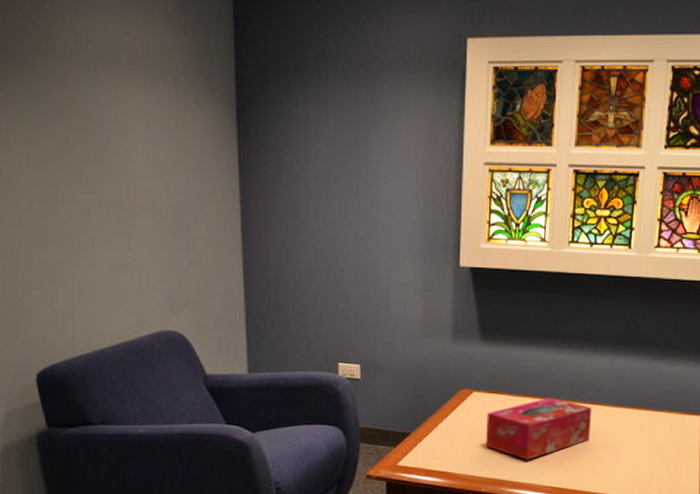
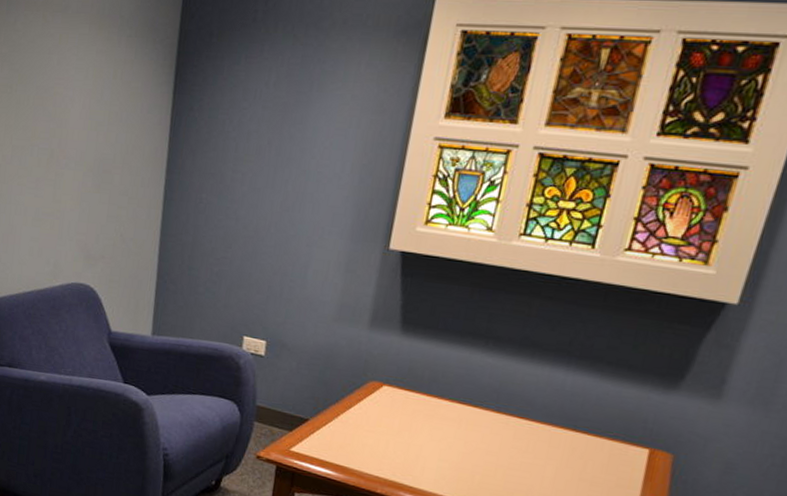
tissue box: present [486,397,592,460] -> none [389,403,518,467]

